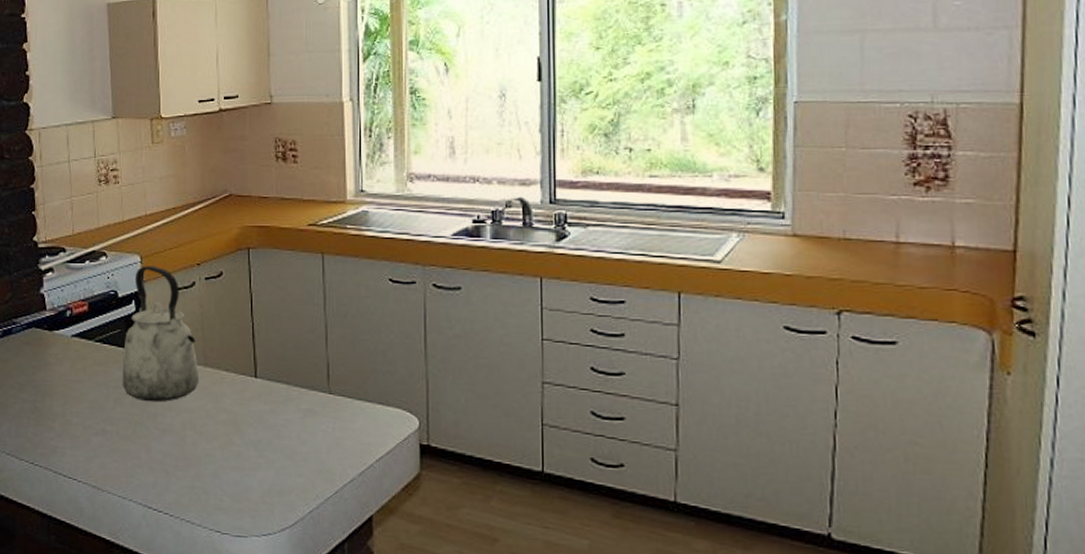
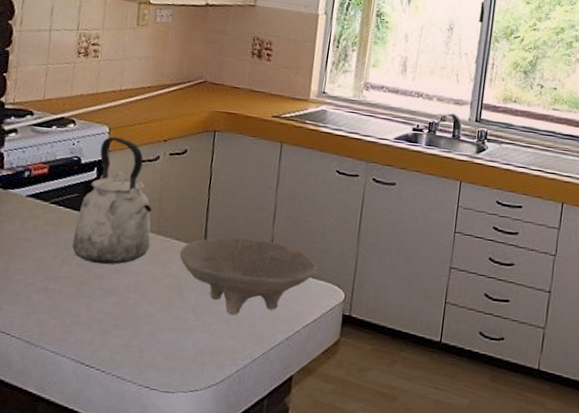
bowl: none [230,364,384,449] -> present [179,237,318,314]

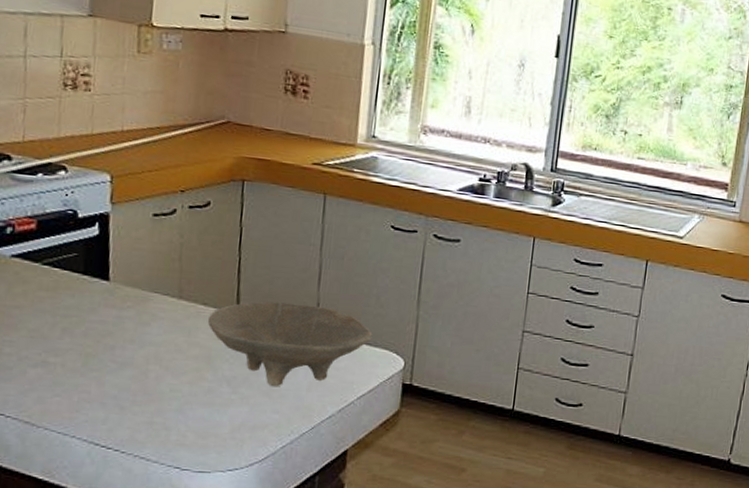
kettle: present [71,136,153,265] -> none [73,186,172,334]

